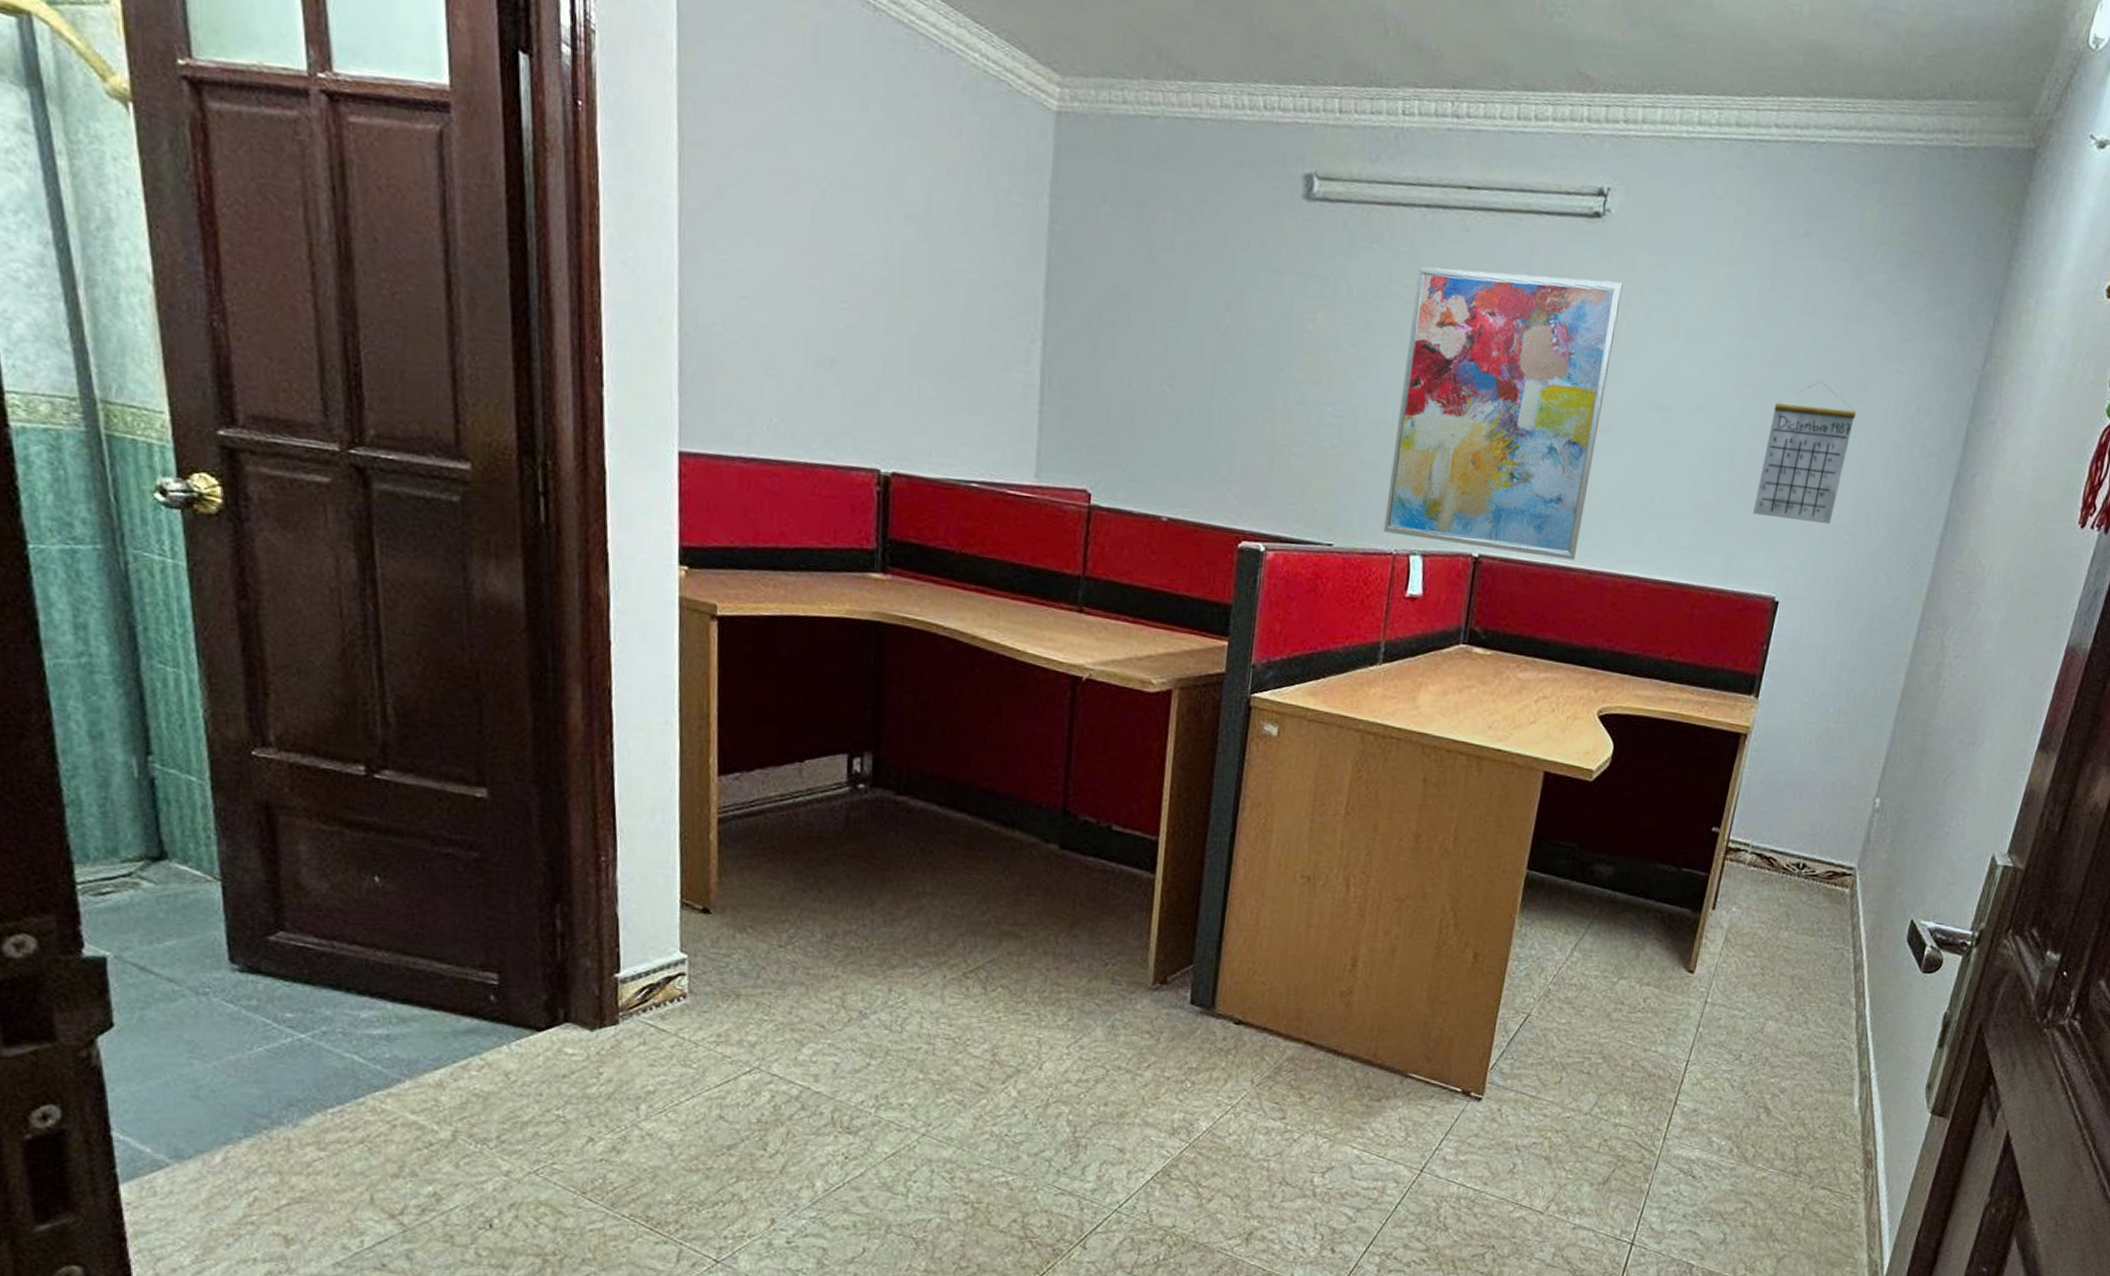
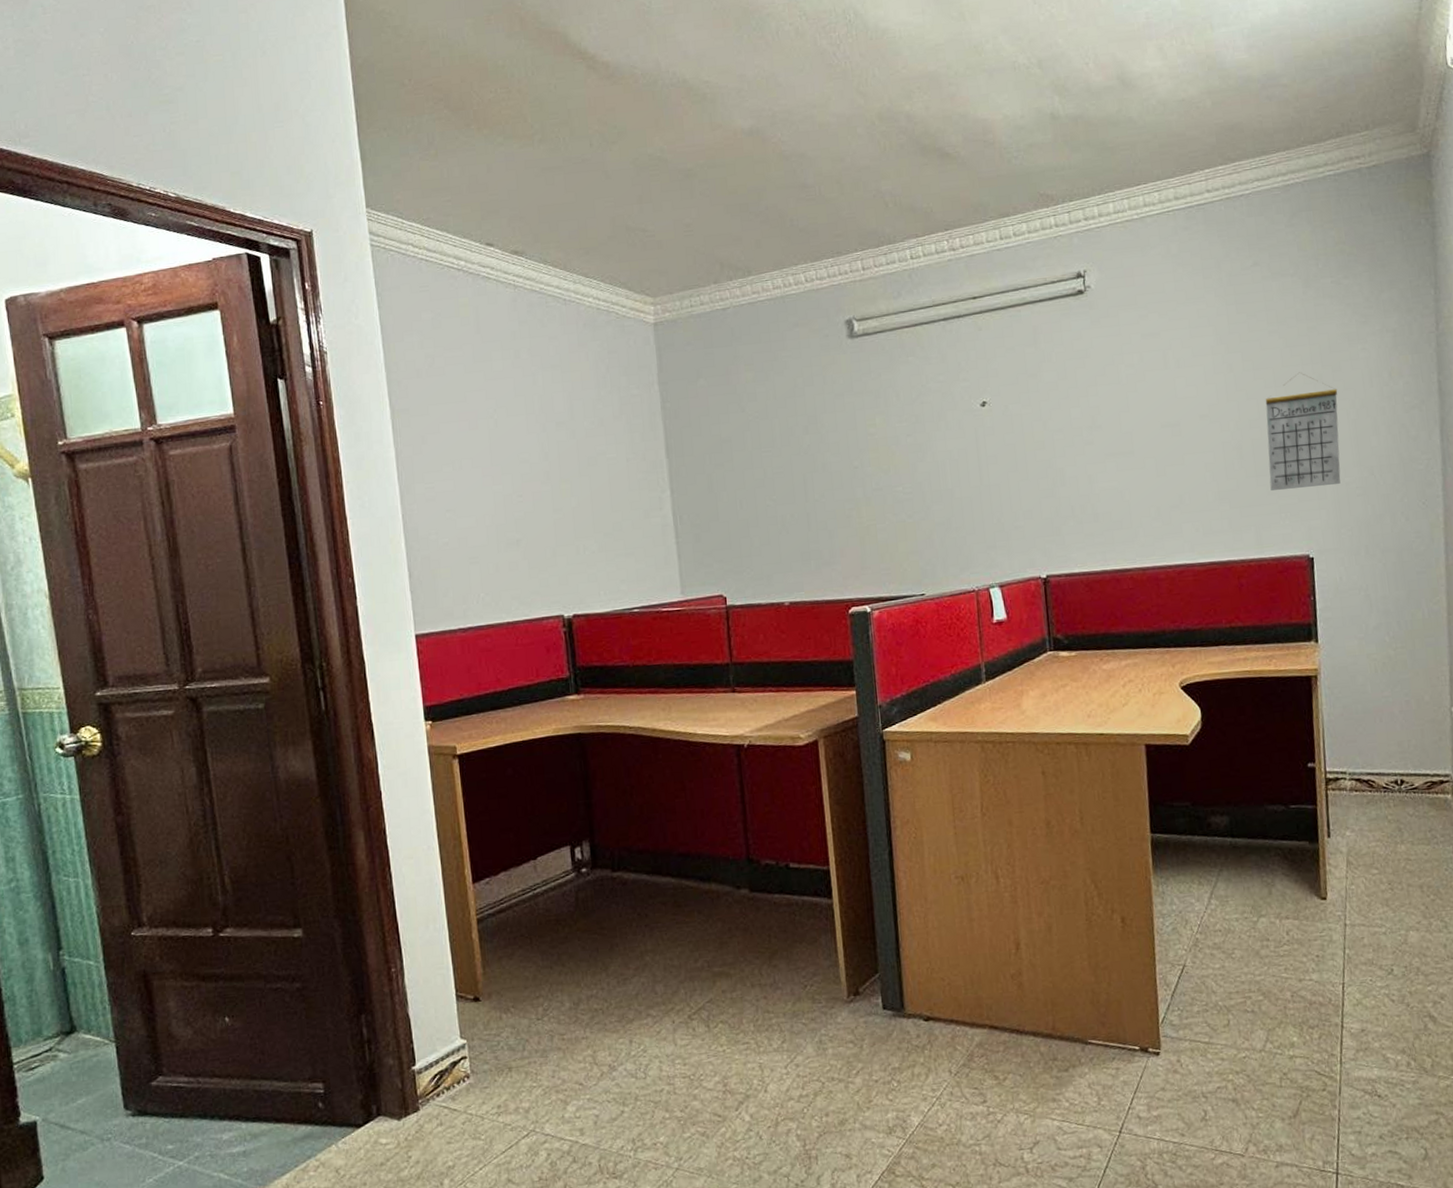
wall art: present [1383,267,1623,560] -> none [948,338,1128,575]

